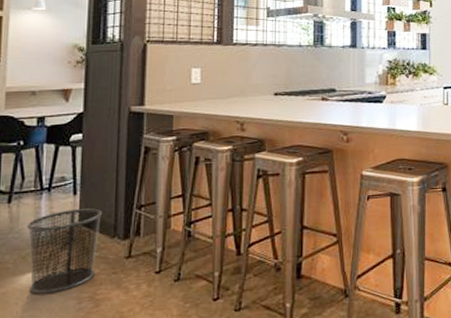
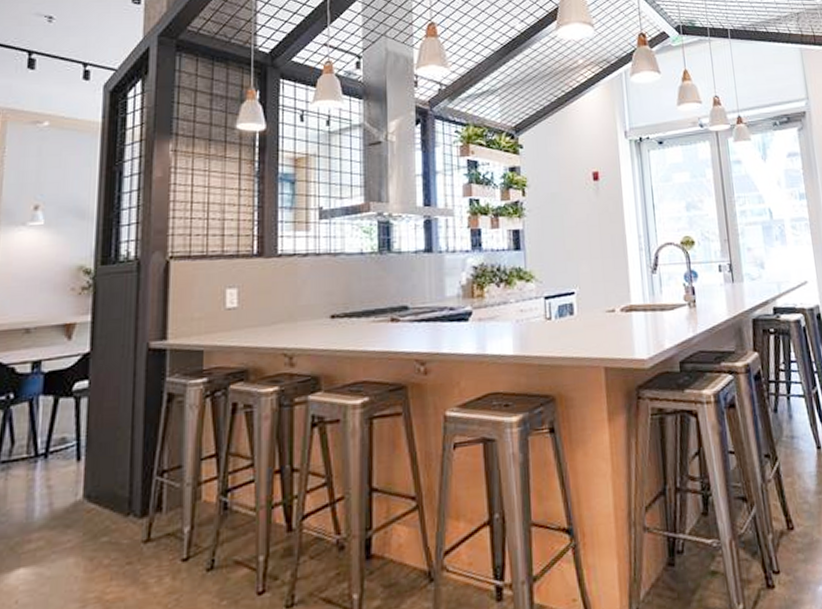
waste bin: present [27,208,103,294] -> none [17,477,115,597]

